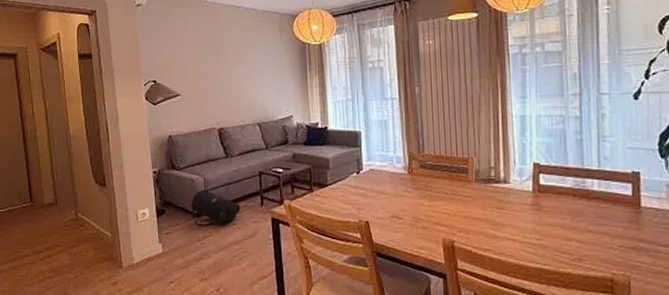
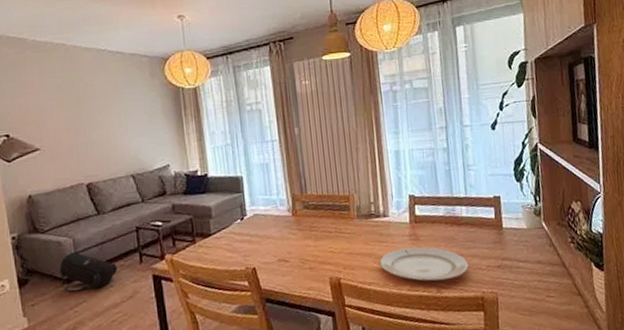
plate: none [497,217,598,256] -> present [380,247,469,282]

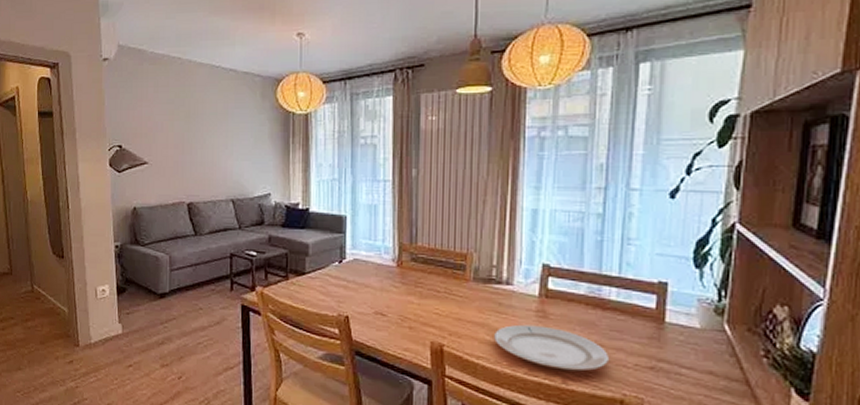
backpack: present [59,253,118,292] -> none [154,270,209,309]

